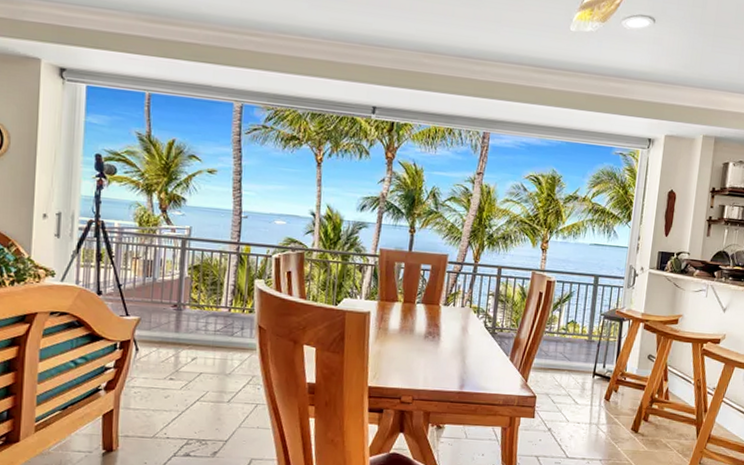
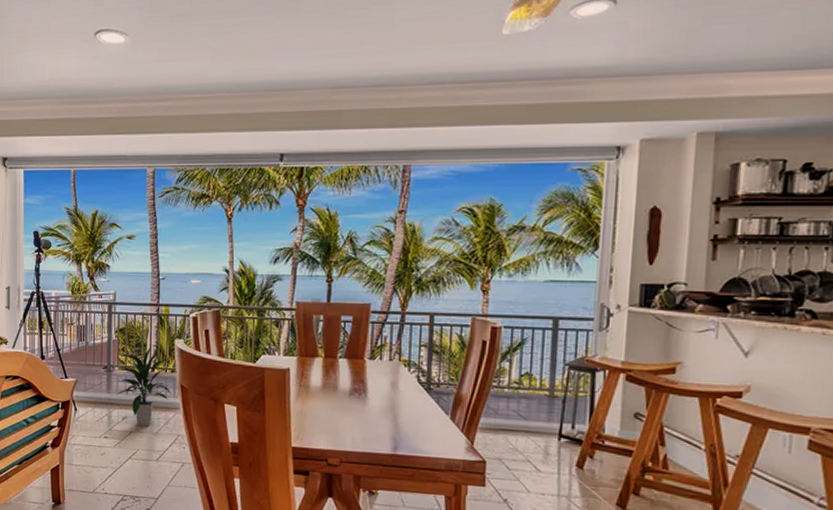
indoor plant: none [187,286,248,368] -> present [117,347,172,427]

